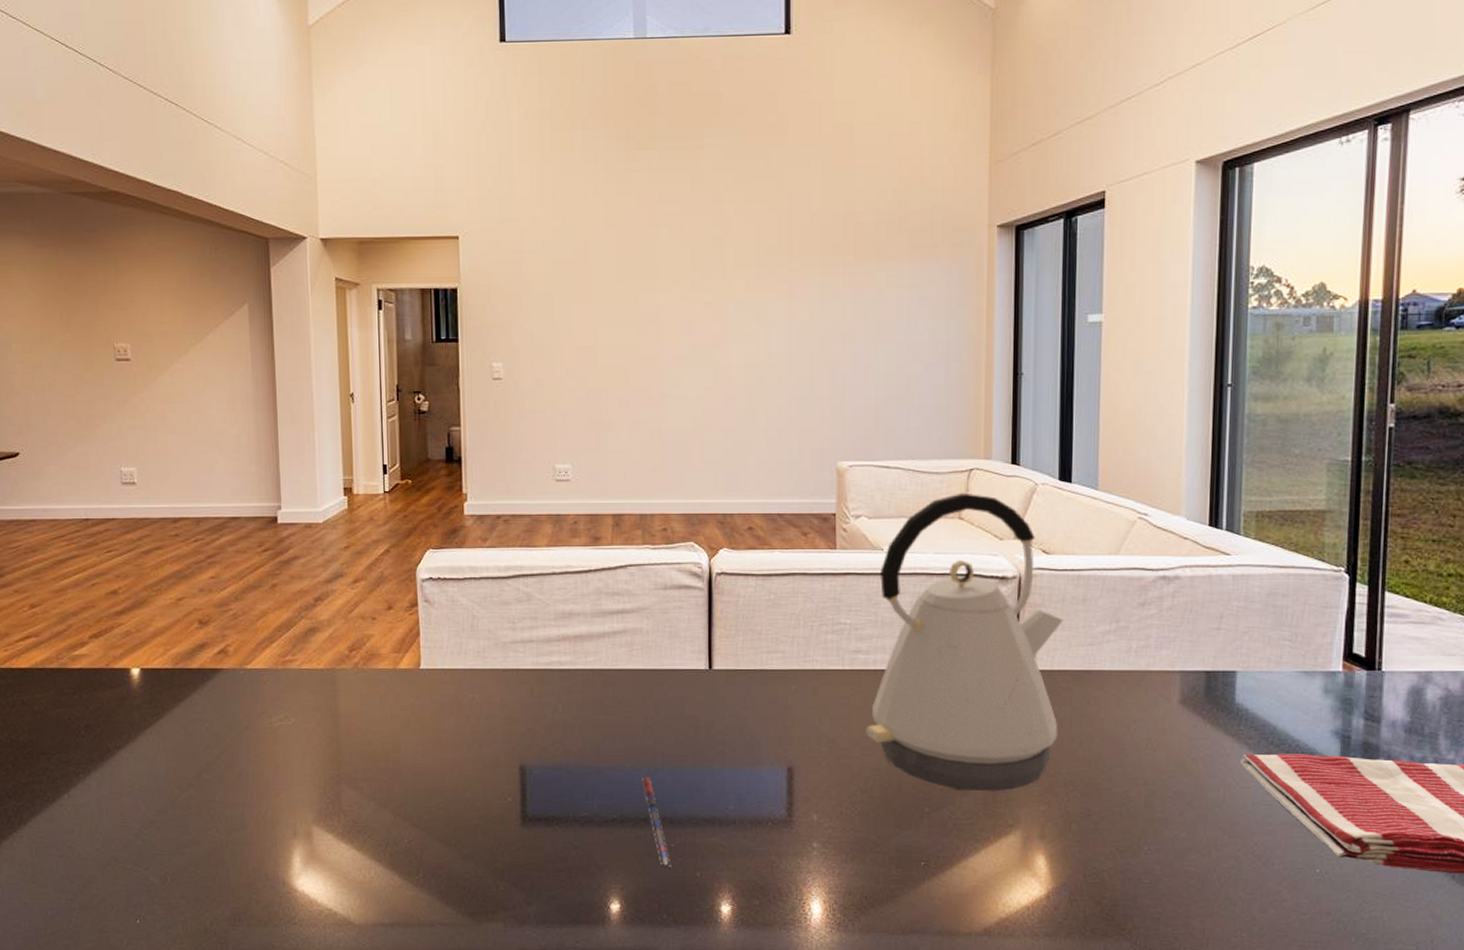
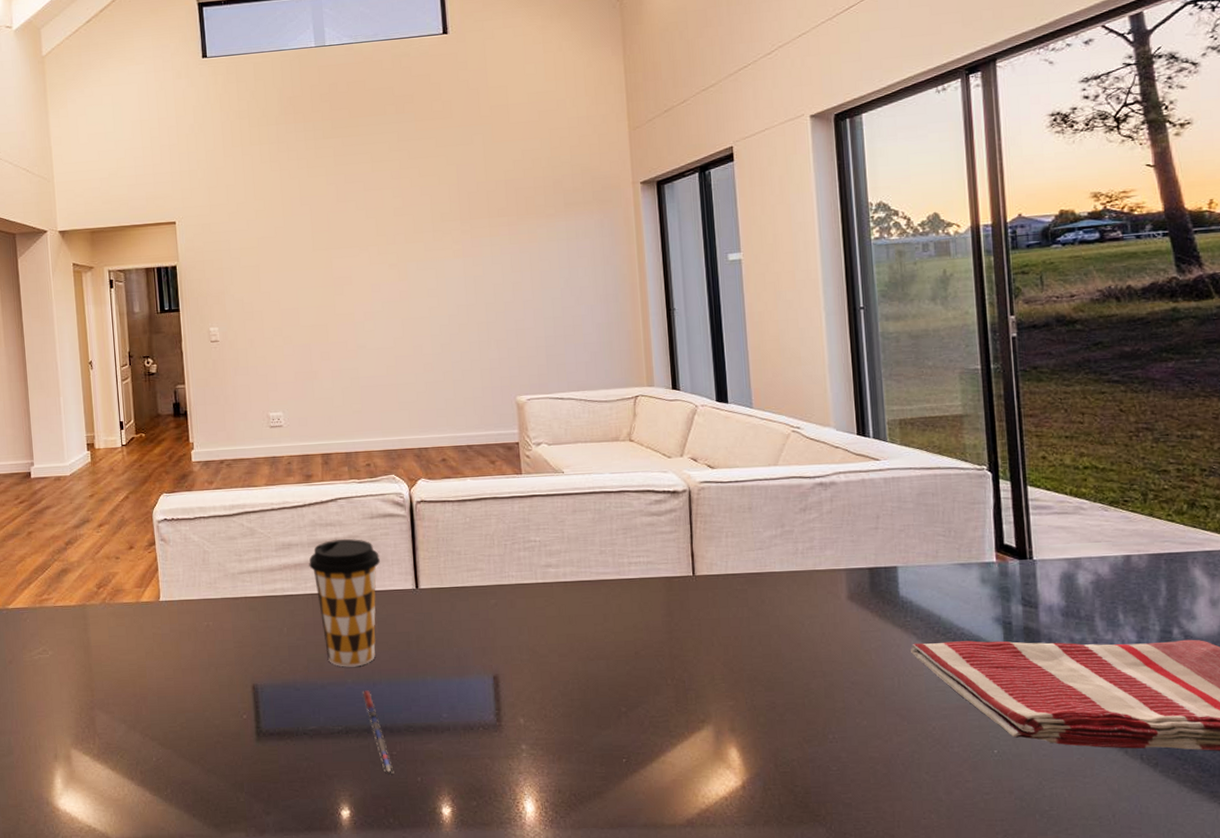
coffee cup: none [591,610,672,751] -> present [309,539,381,667]
kettle: present [866,493,1064,792] -> none [561,417,738,691]

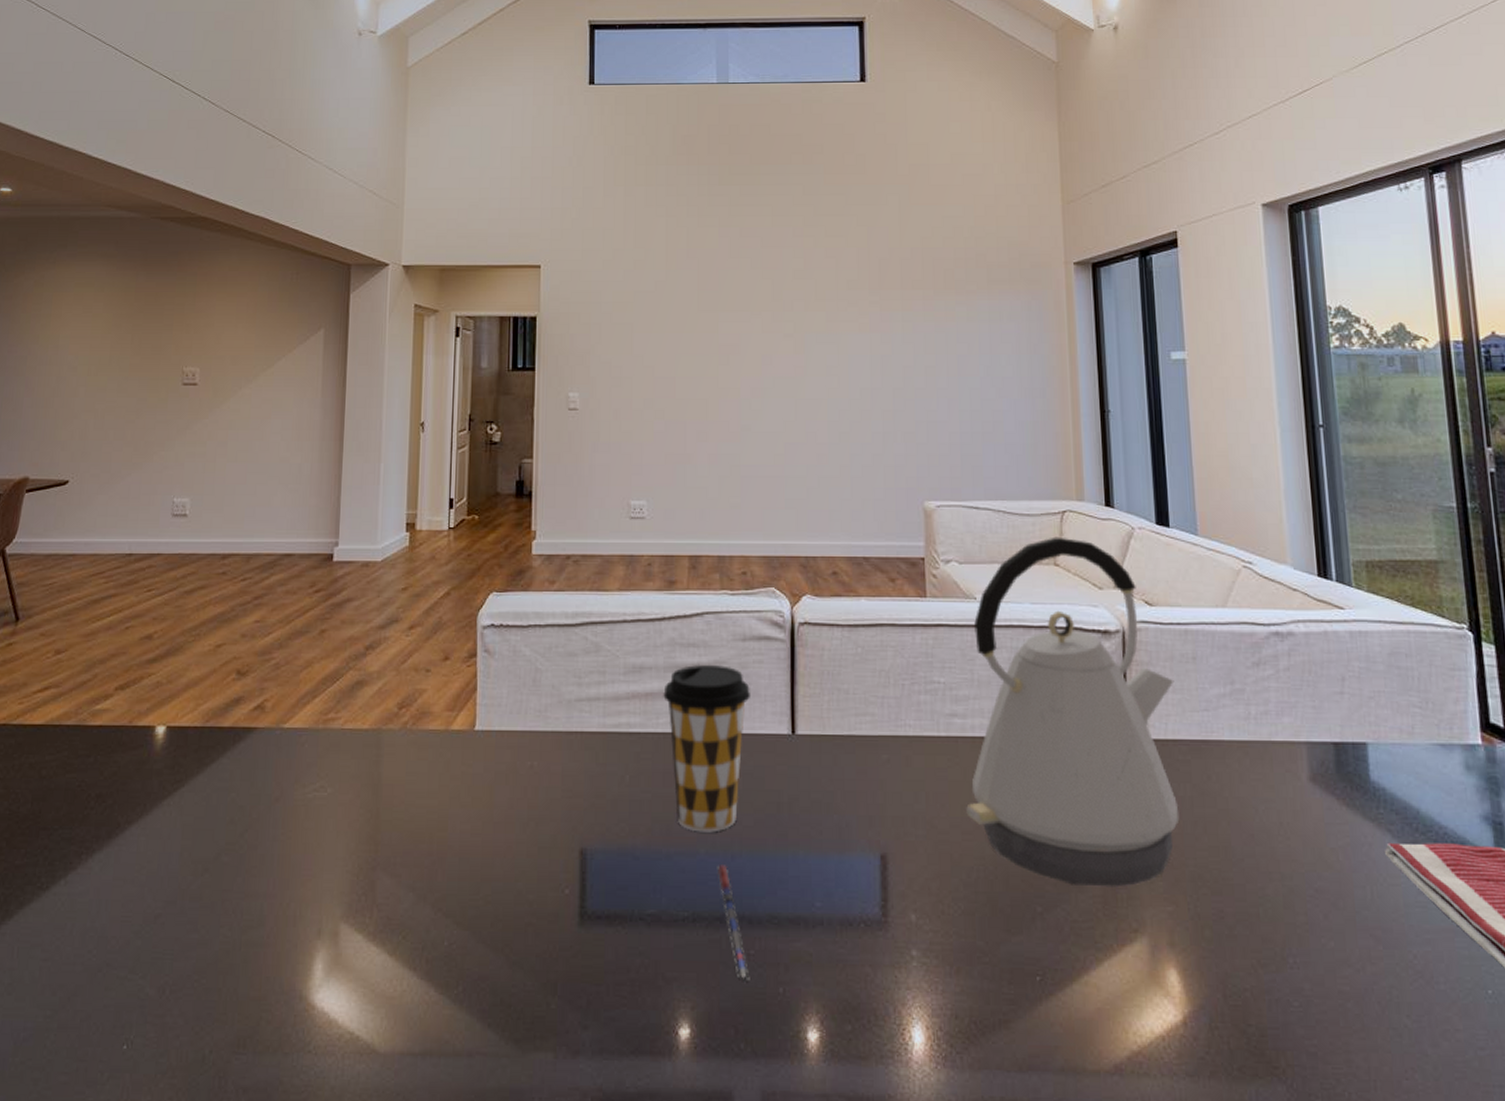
kettle: none [561,417,738,691] -> present [966,536,1180,888]

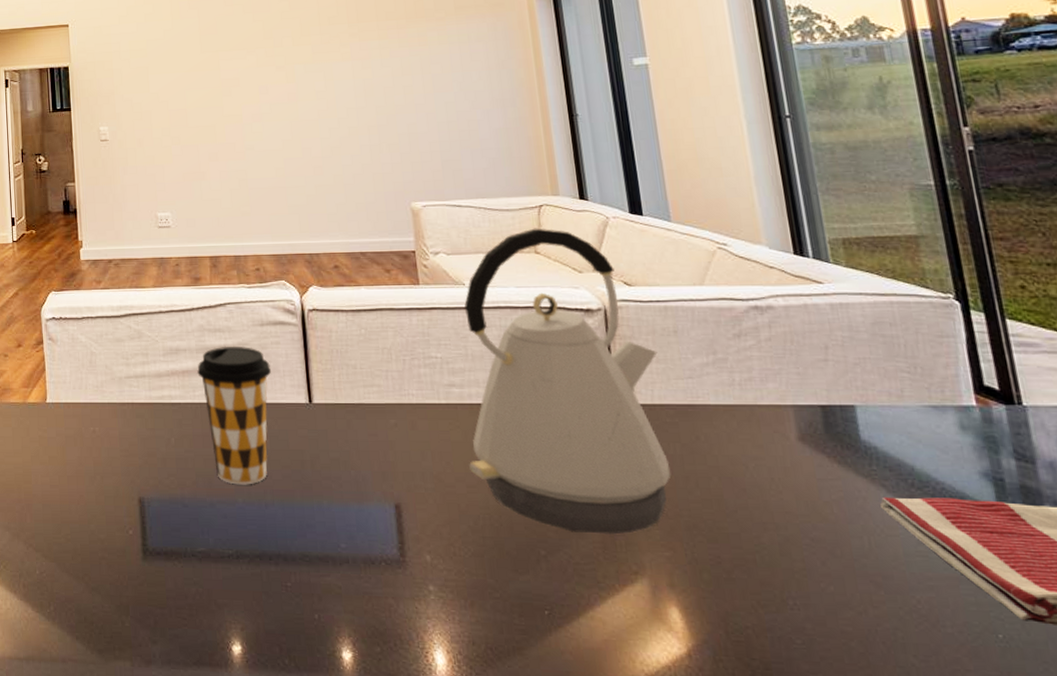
pen: present [717,865,750,981] -> none [253,512,289,608]

